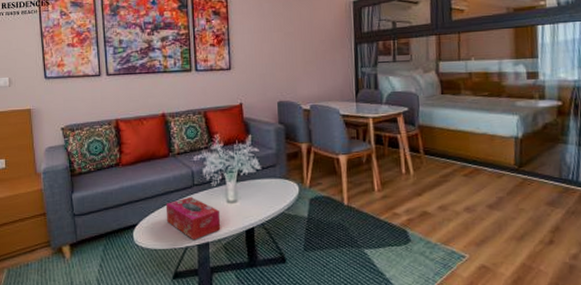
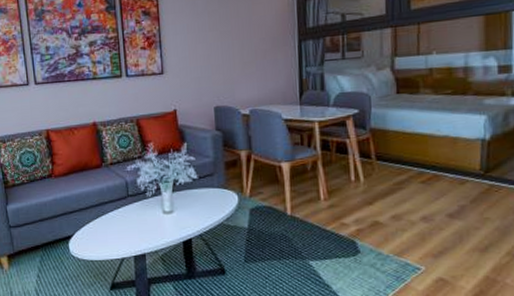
tissue box: present [165,196,221,241] -> none [100,207,158,252]

